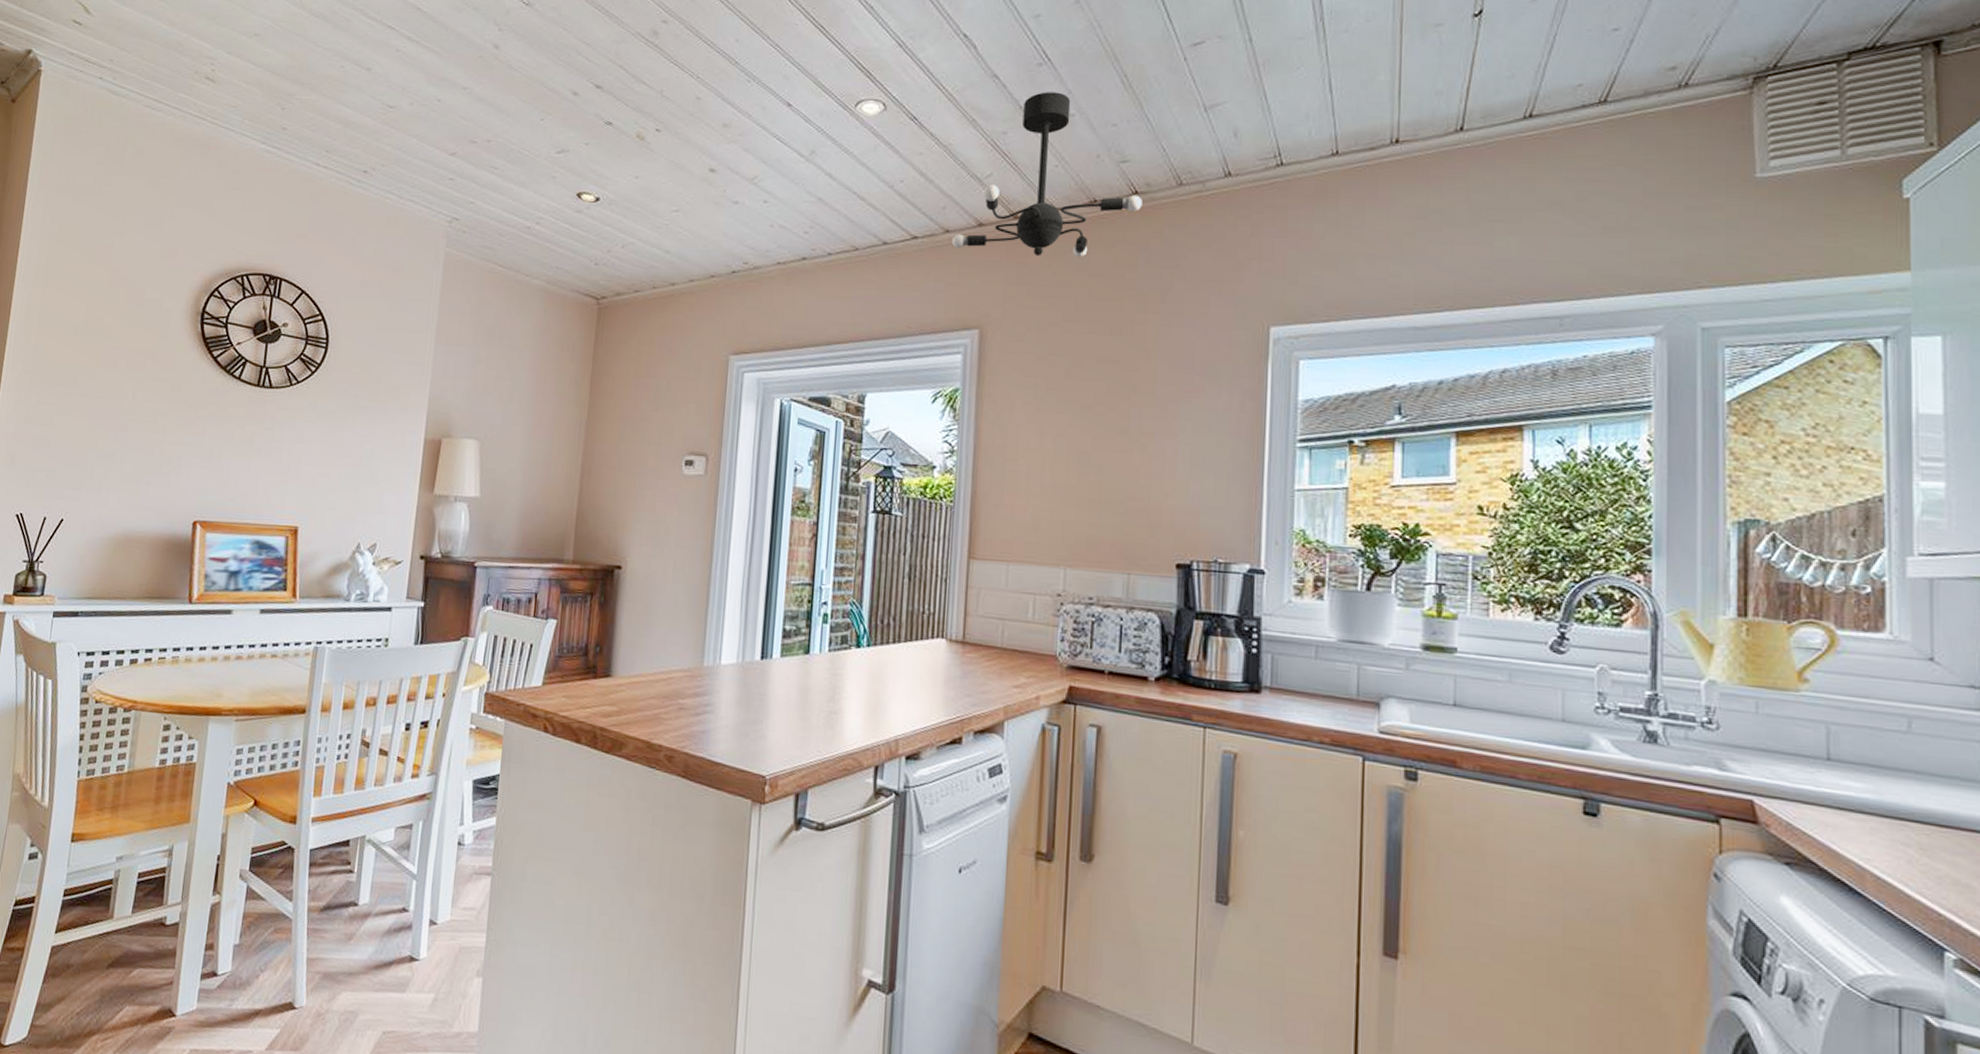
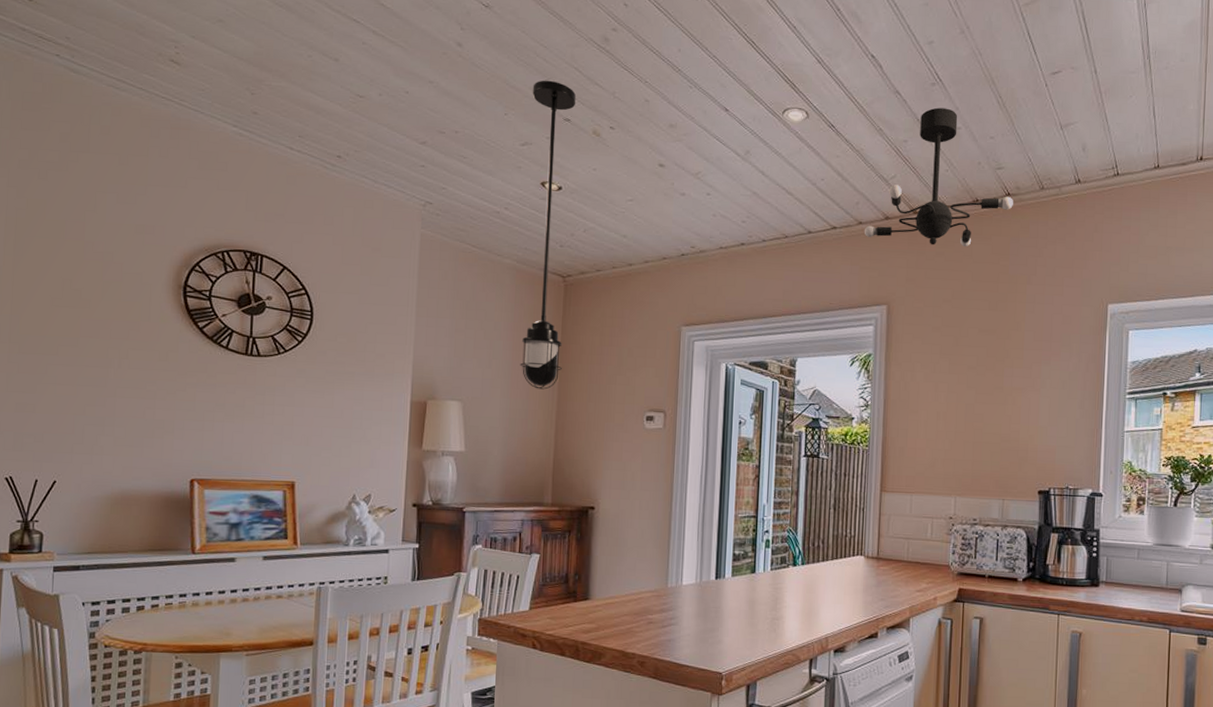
light fixture: none [544,80,620,428] -> present [520,80,577,390]

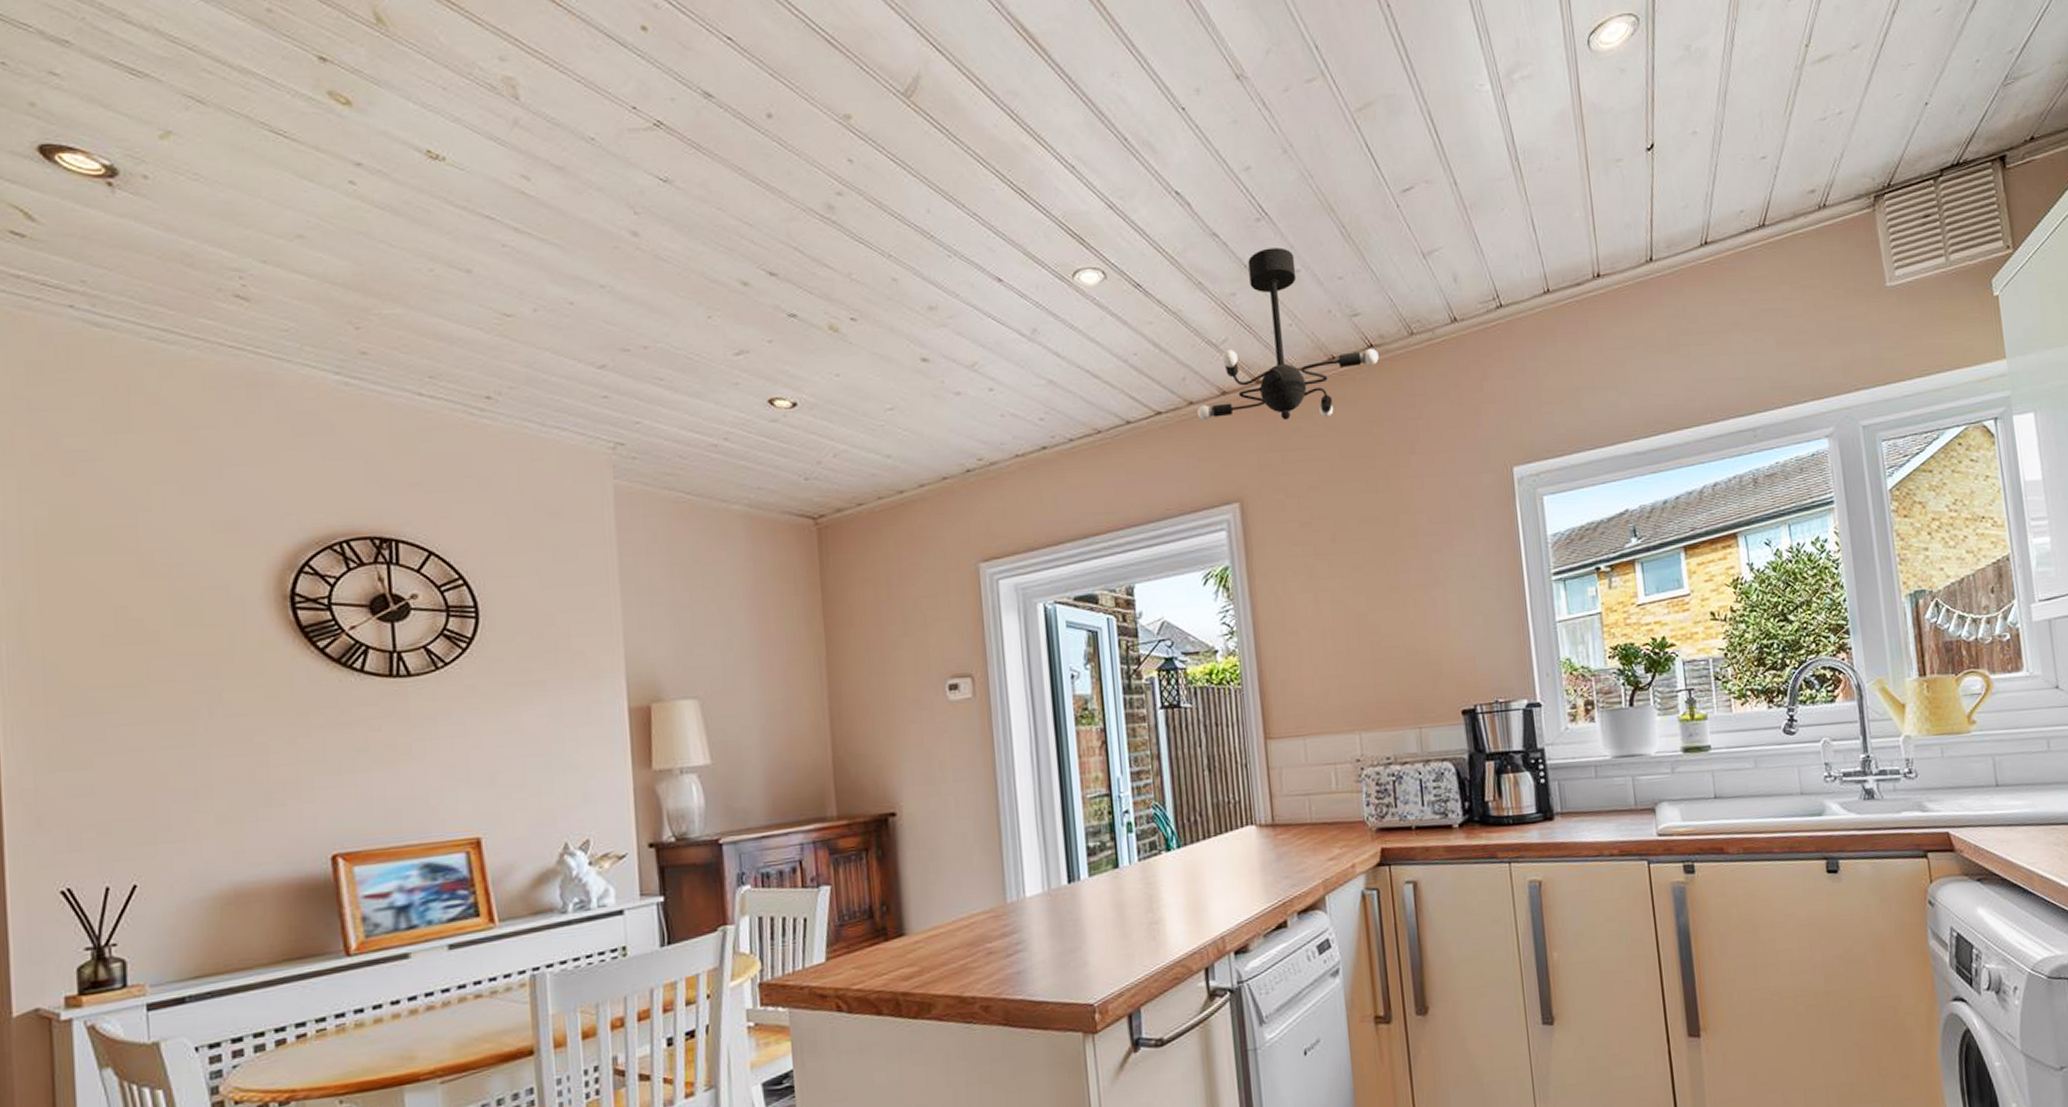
light fixture: present [520,80,577,390] -> none [740,267,828,669]

